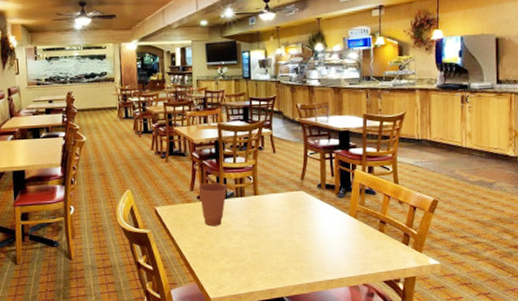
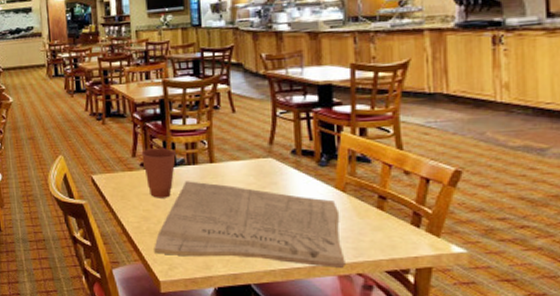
newspaper: none [206,211,355,281] -> present [154,181,345,269]

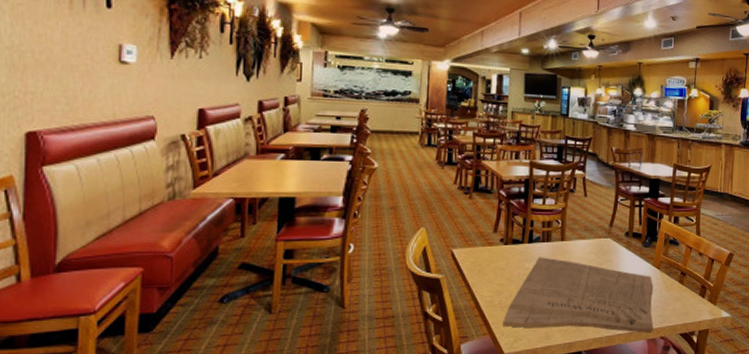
cup: present [141,148,176,198] -> none [502,225,533,273]

